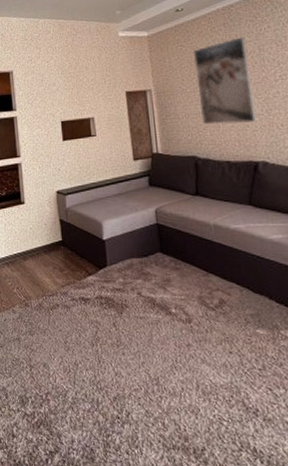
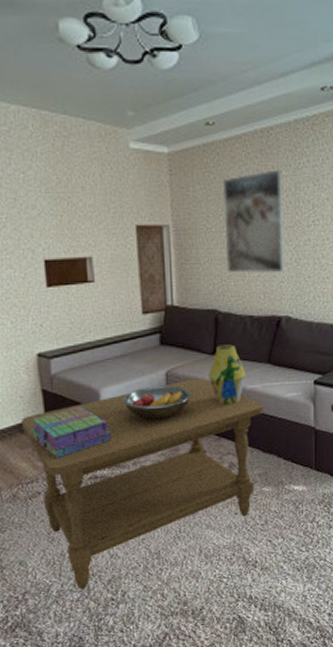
coffee table: none [45,216,249,401] -> present [20,378,263,589]
stack of books: none [51,234,114,278] -> present [29,405,113,459]
fruit bowl: none [120,221,178,252] -> present [122,385,191,421]
vase: none [193,187,229,243] -> present [209,344,246,405]

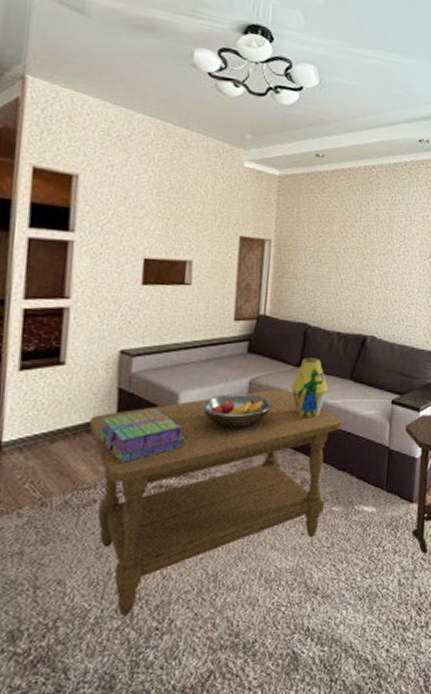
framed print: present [222,168,285,274] -> none [320,201,381,295]

